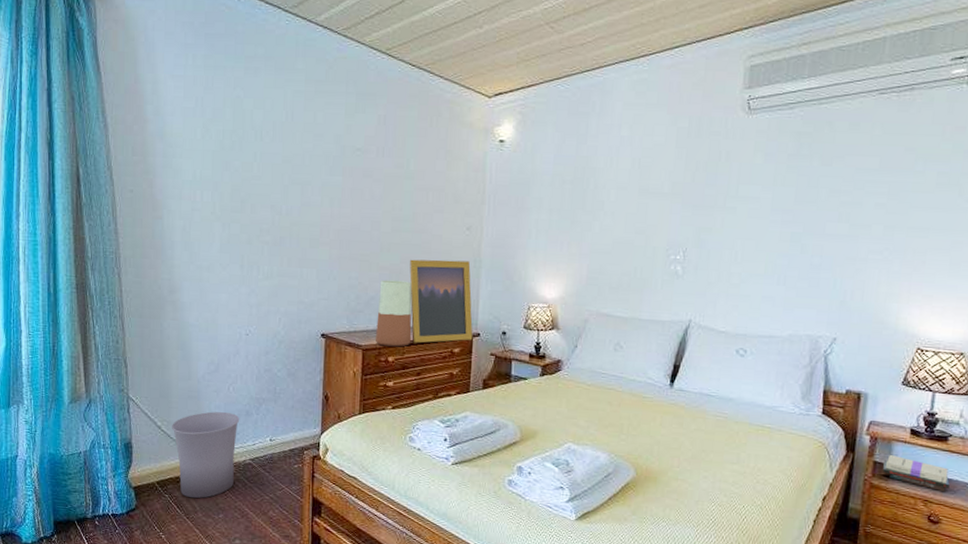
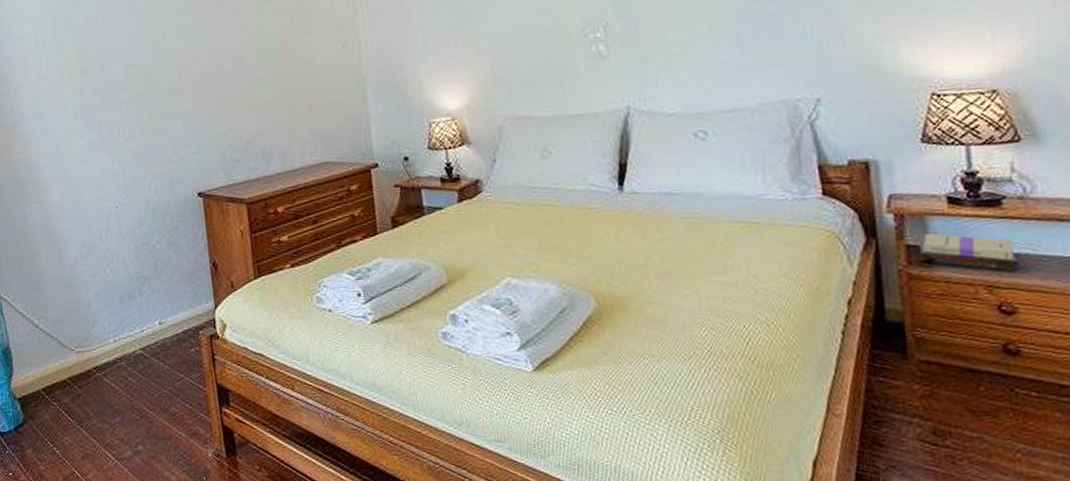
waste bin: present [172,411,240,499] -> none [50,298,126,403]
vase: present [376,279,412,347] -> none [253,117,300,196]
picture frame: present [409,259,473,344] -> none [284,82,371,188]

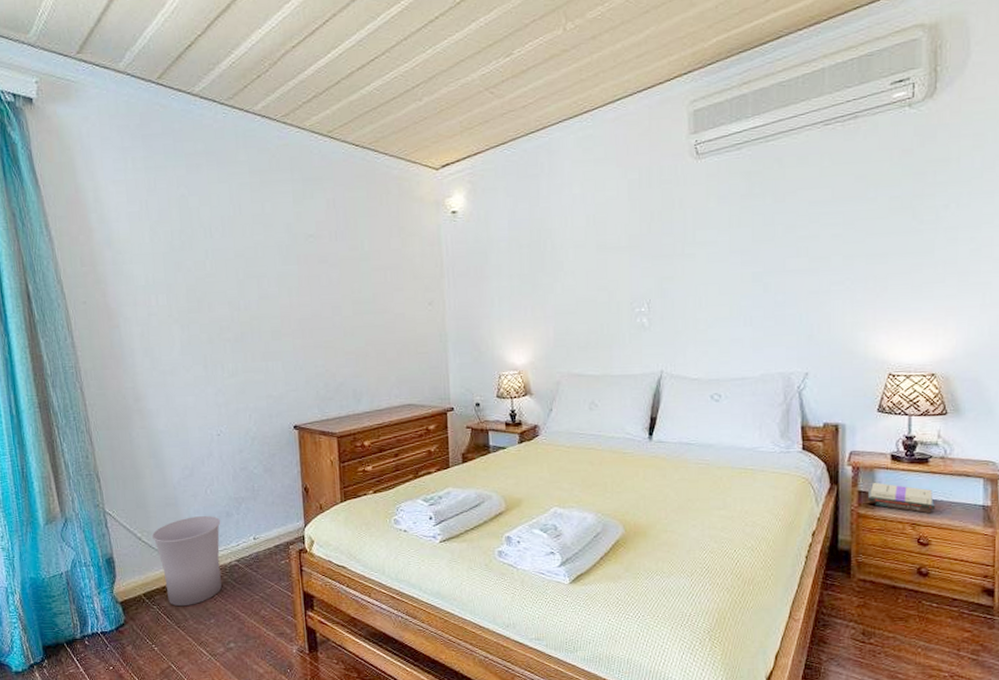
waste bin: none [50,298,126,403] -> present [152,516,222,607]

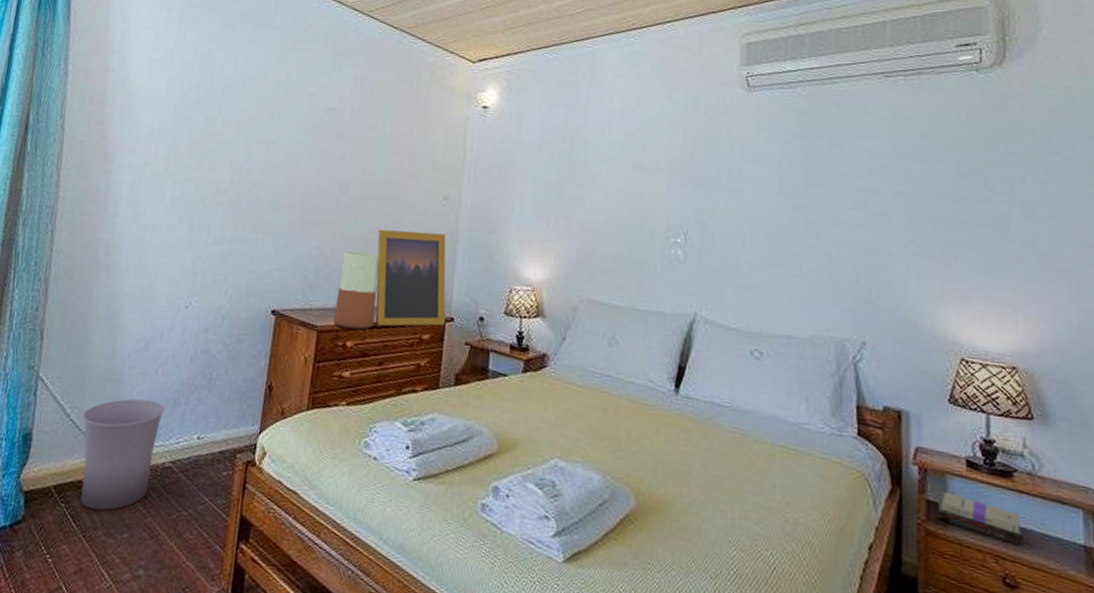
vase: none [347,363,385,431] -> present [333,250,379,330]
picture frame: none [375,336,447,426] -> present [375,229,446,328]

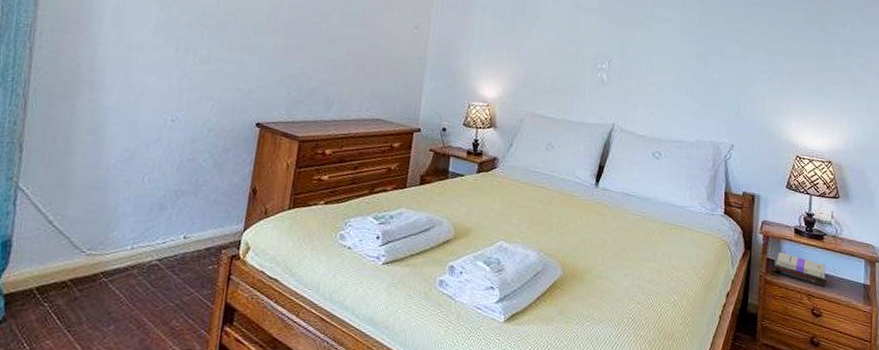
waste bin: present [80,398,166,511] -> none [64,205,152,307]
vase: present [333,250,379,330] -> none [314,71,356,140]
picture frame: present [375,229,446,328] -> none [351,53,416,137]

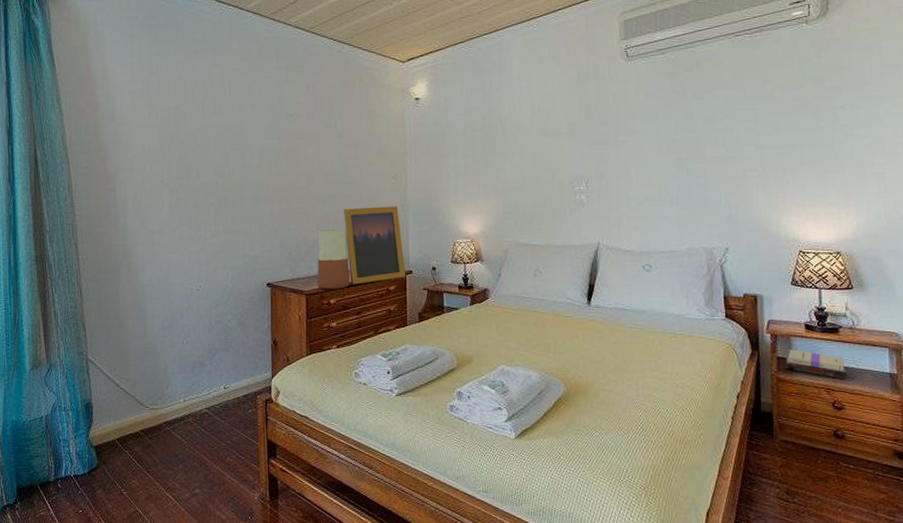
vase: none [314,71,356,140] -> present [317,228,350,290]
picture frame: none [351,53,416,137] -> present [344,206,406,286]

